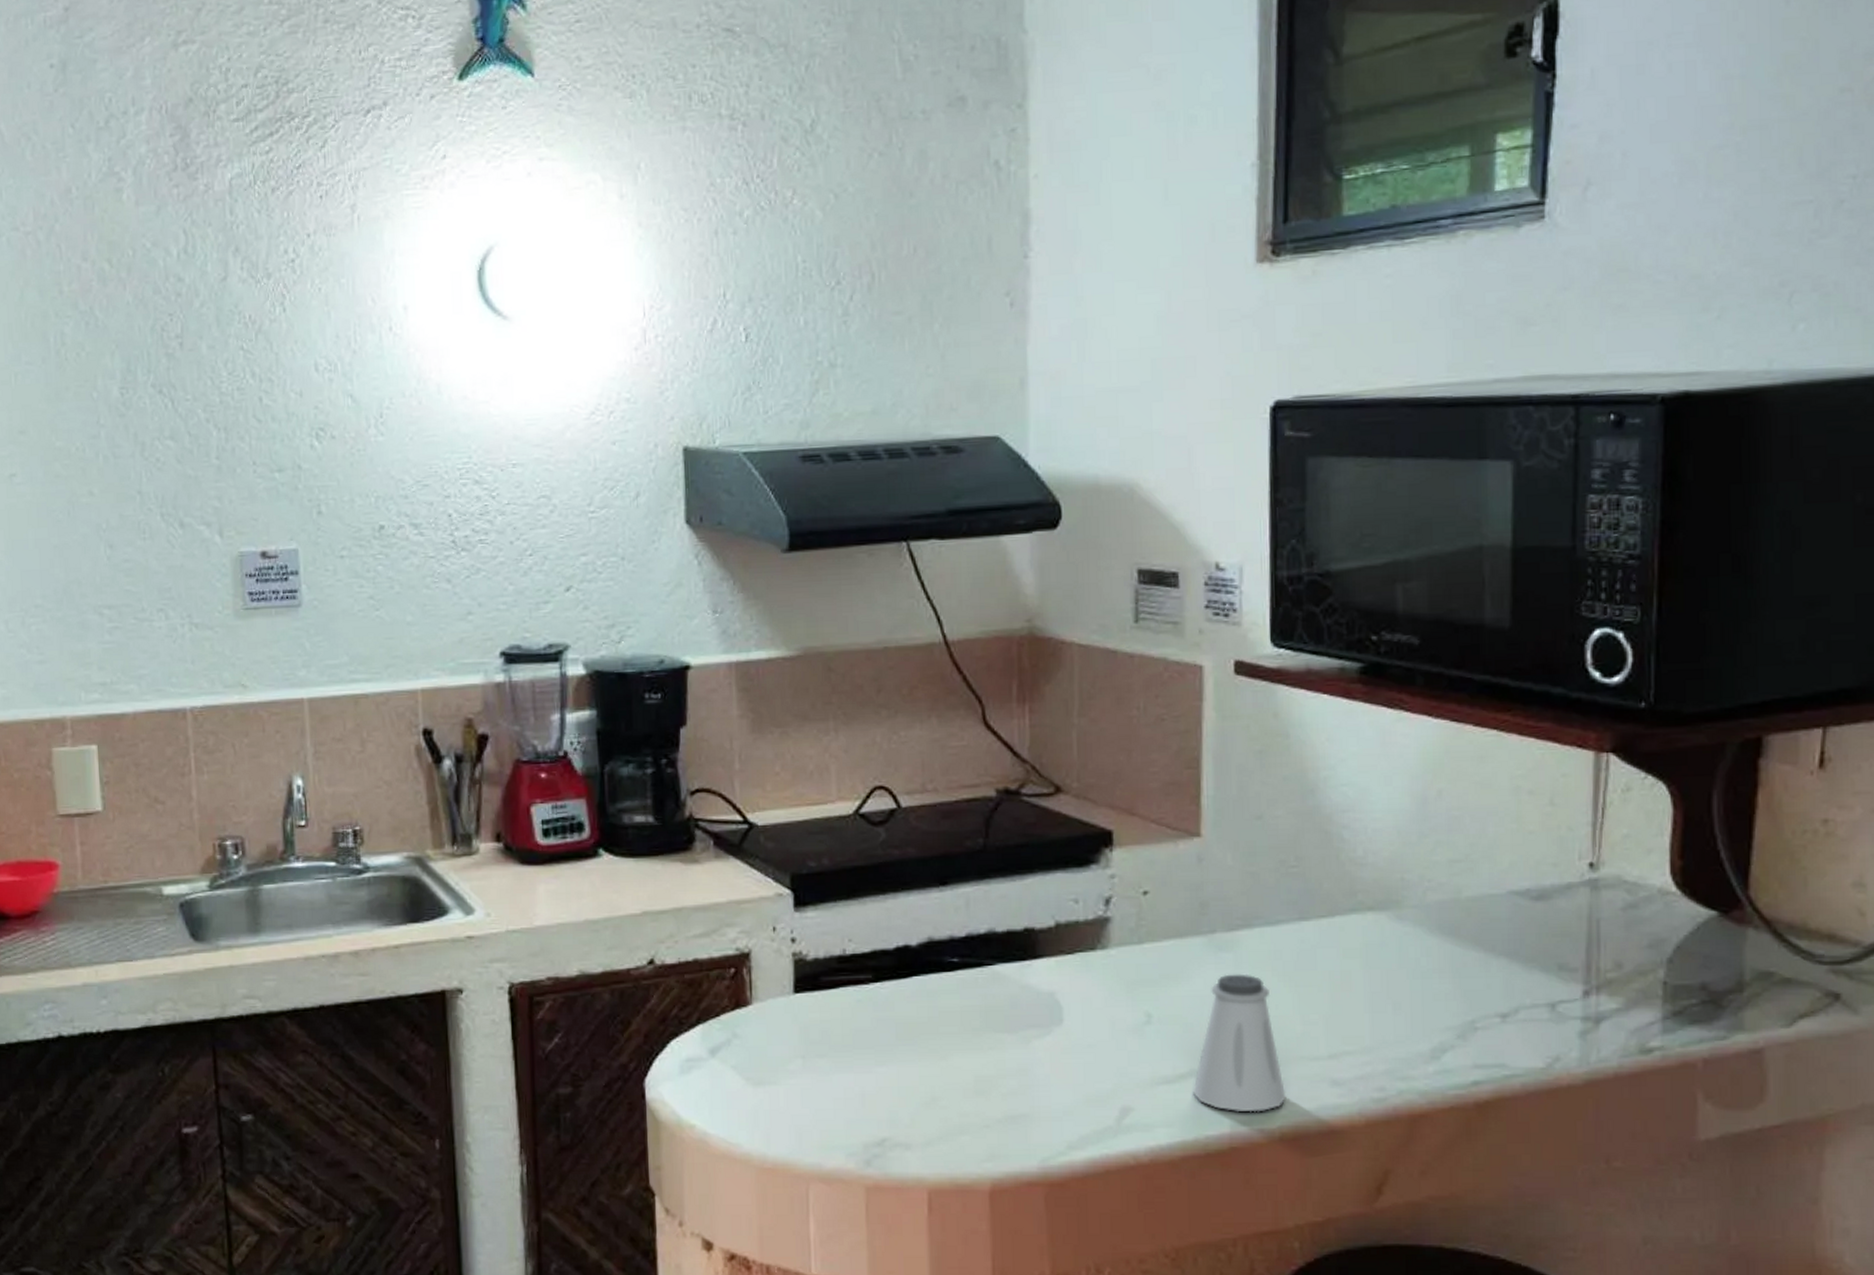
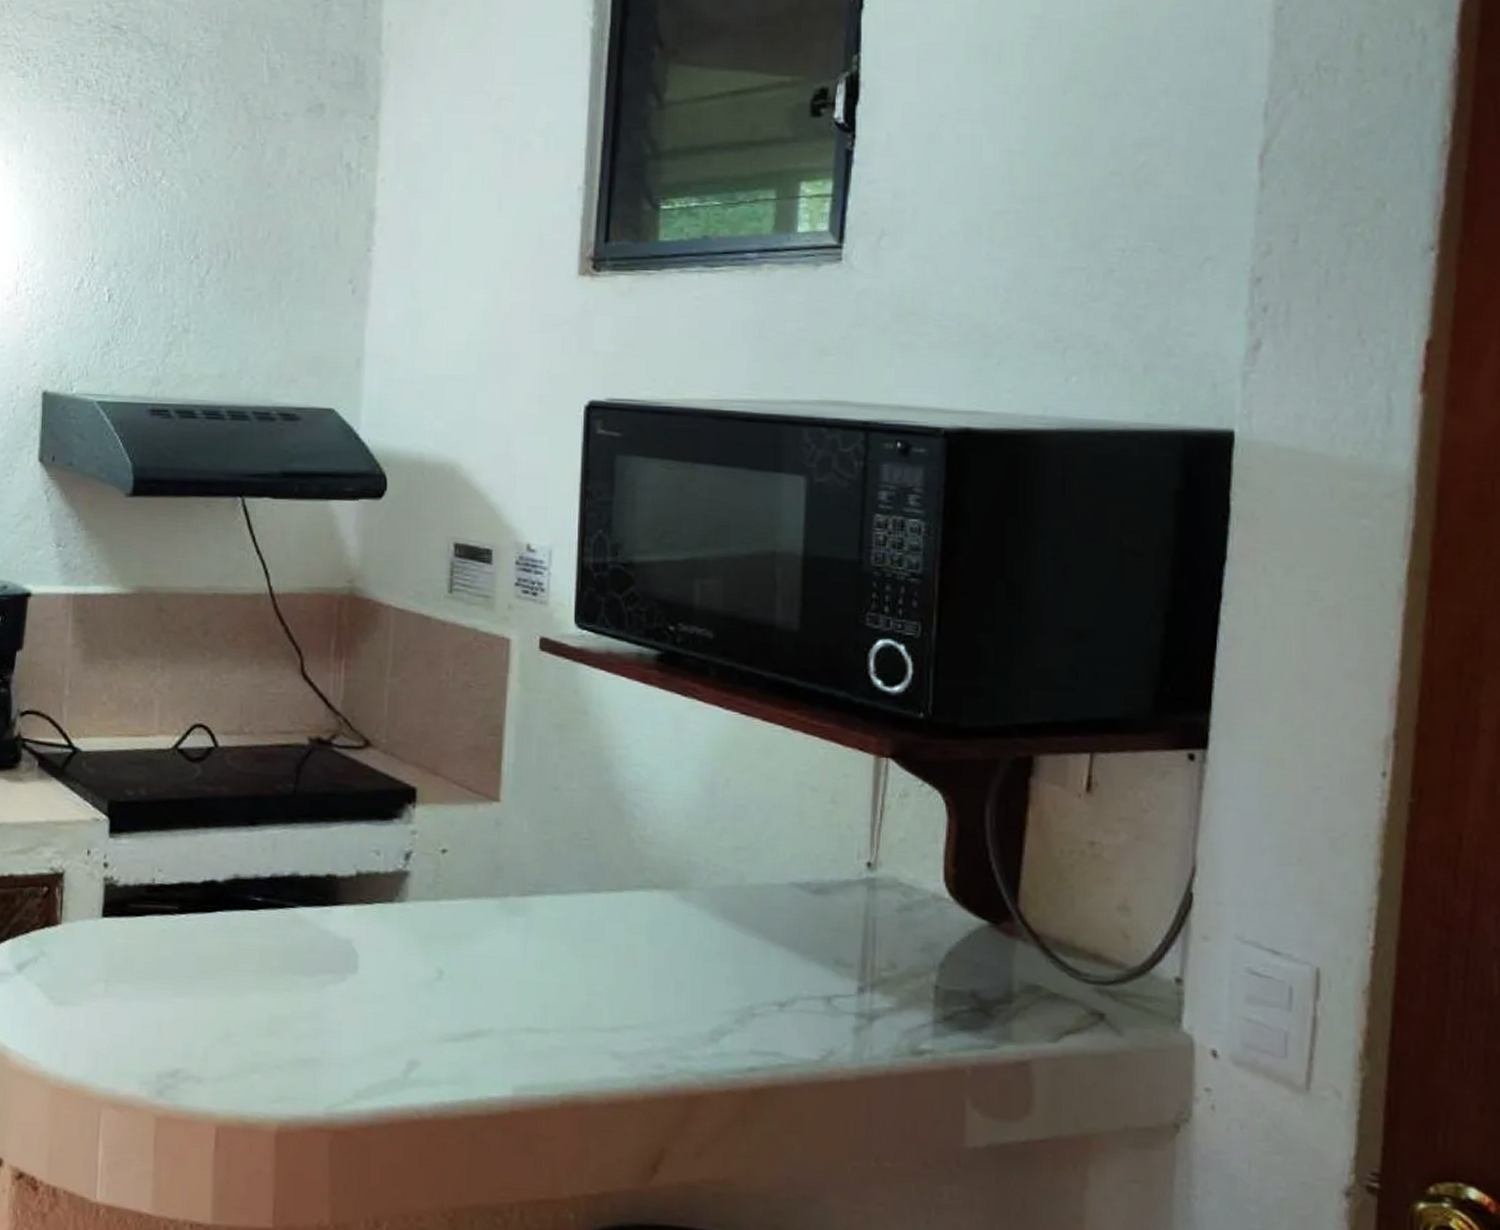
saltshaker: present [1193,974,1286,1113] -> none [479,938,569,1078]

